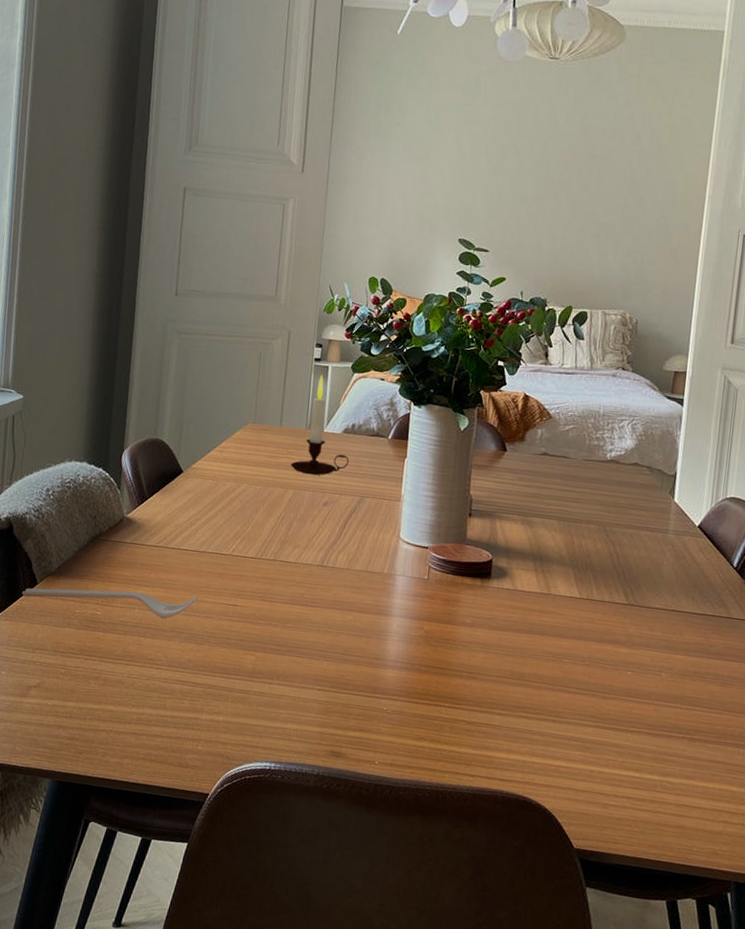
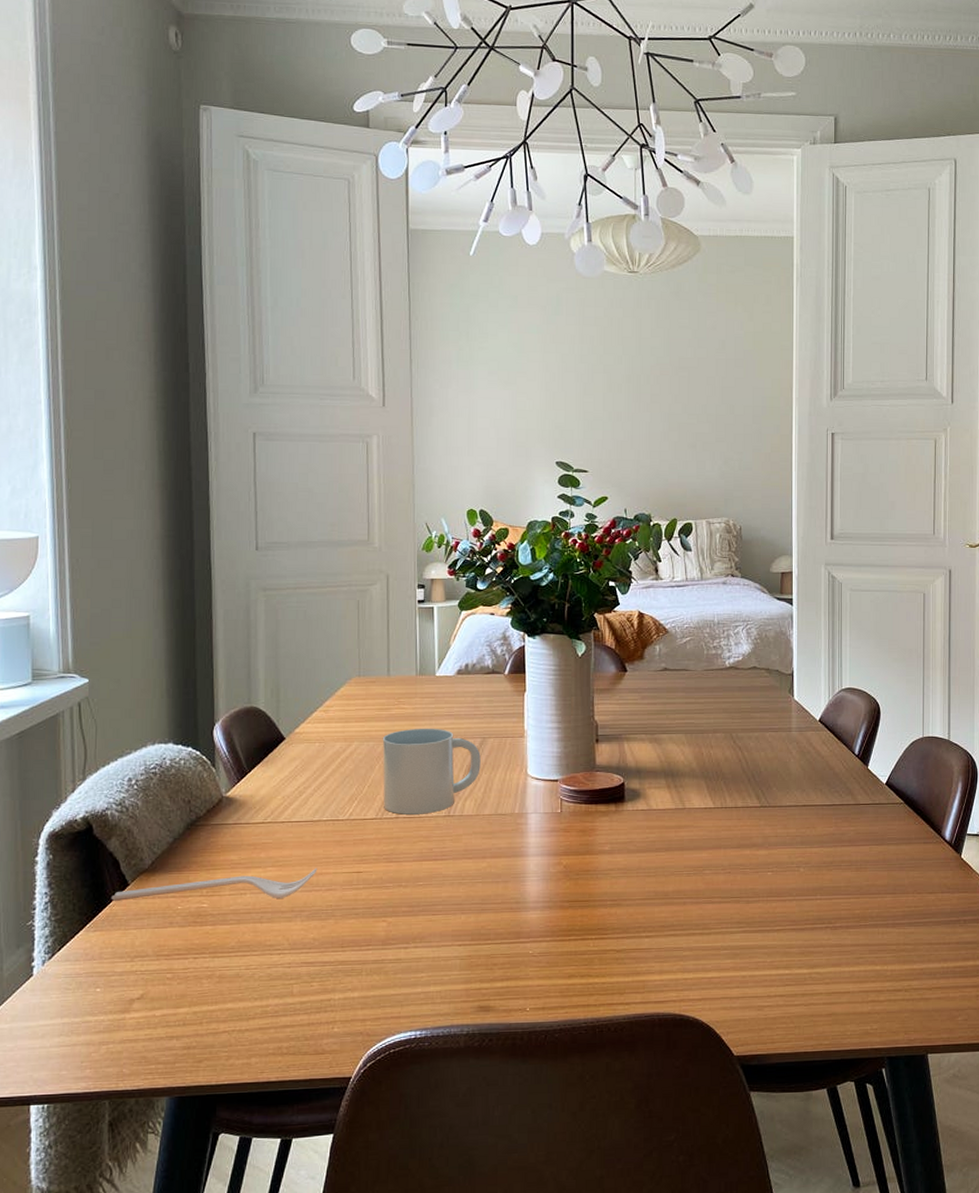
mug: none [263,478,358,561] -> present [382,728,481,815]
candle: present [290,375,349,475] -> none [404,617,465,723]

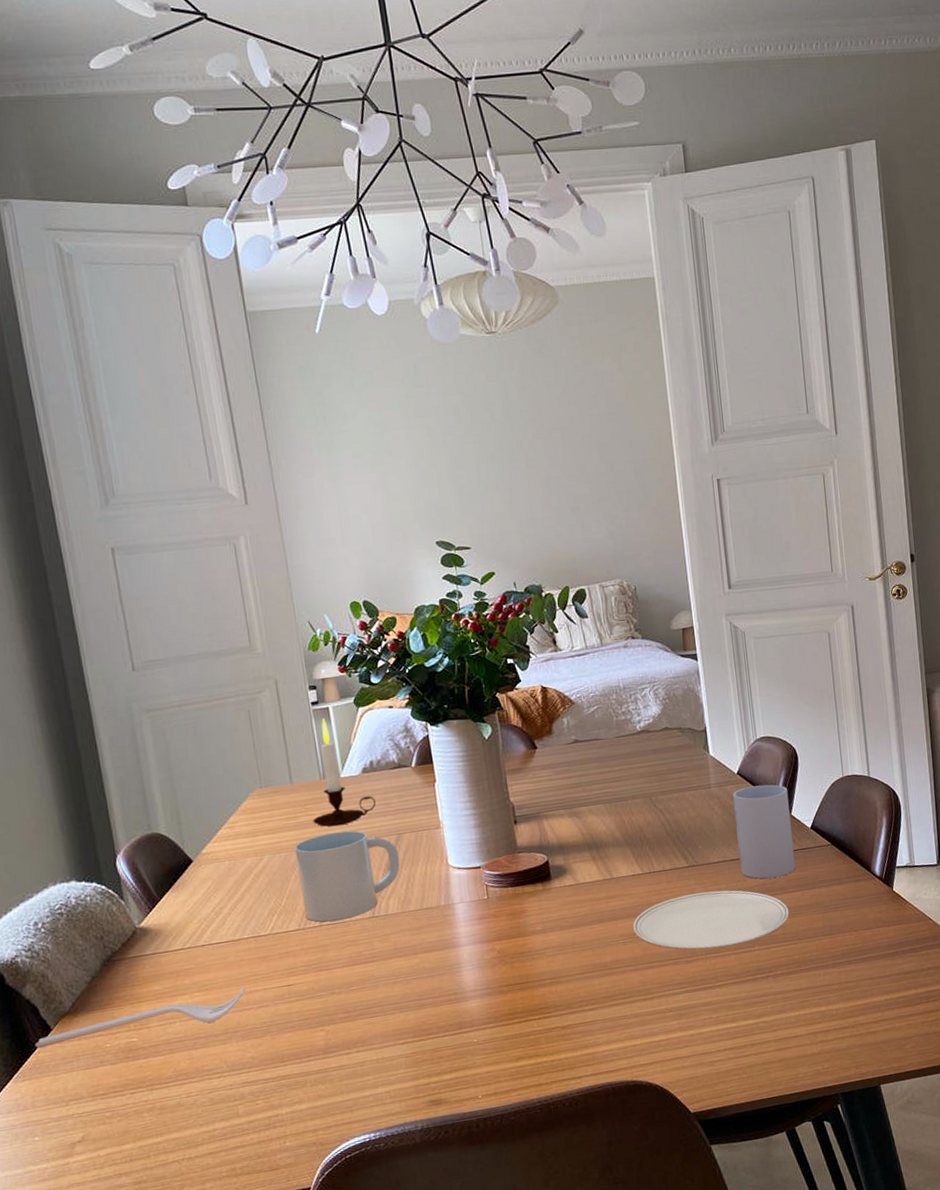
candle: none [404,617,465,723] -> present [313,718,376,827]
plate: none [699,833,855,894] -> present [633,890,790,951]
cup: none [811,735,867,829] -> present [733,784,795,879]

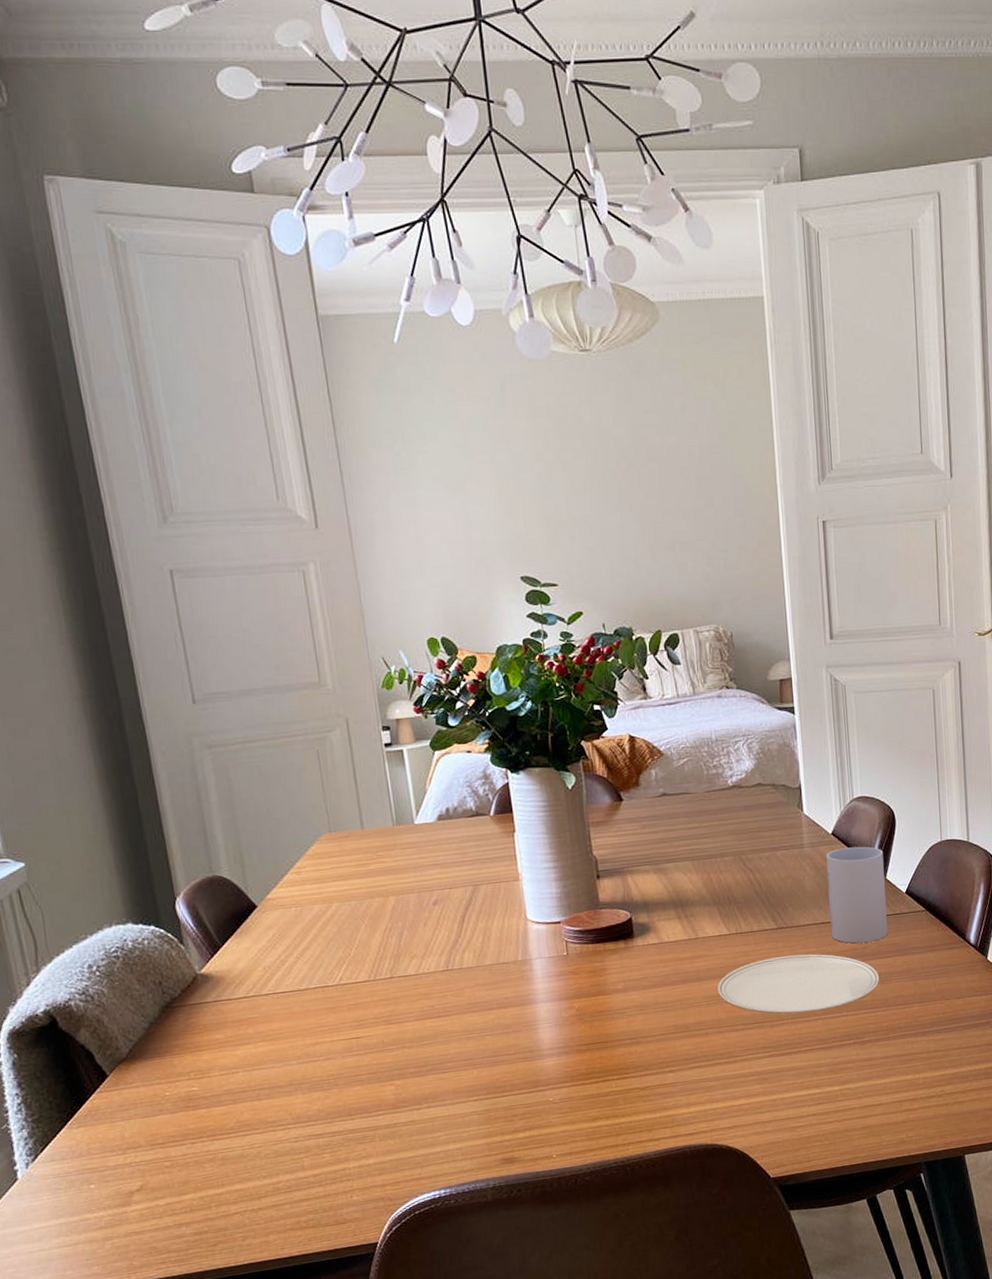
fork: present [35,986,246,1049] -> none [90,1038,313,1096]
mug: present [294,830,400,922] -> none [364,880,476,974]
candle: present [313,718,376,827] -> none [384,761,451,875]

